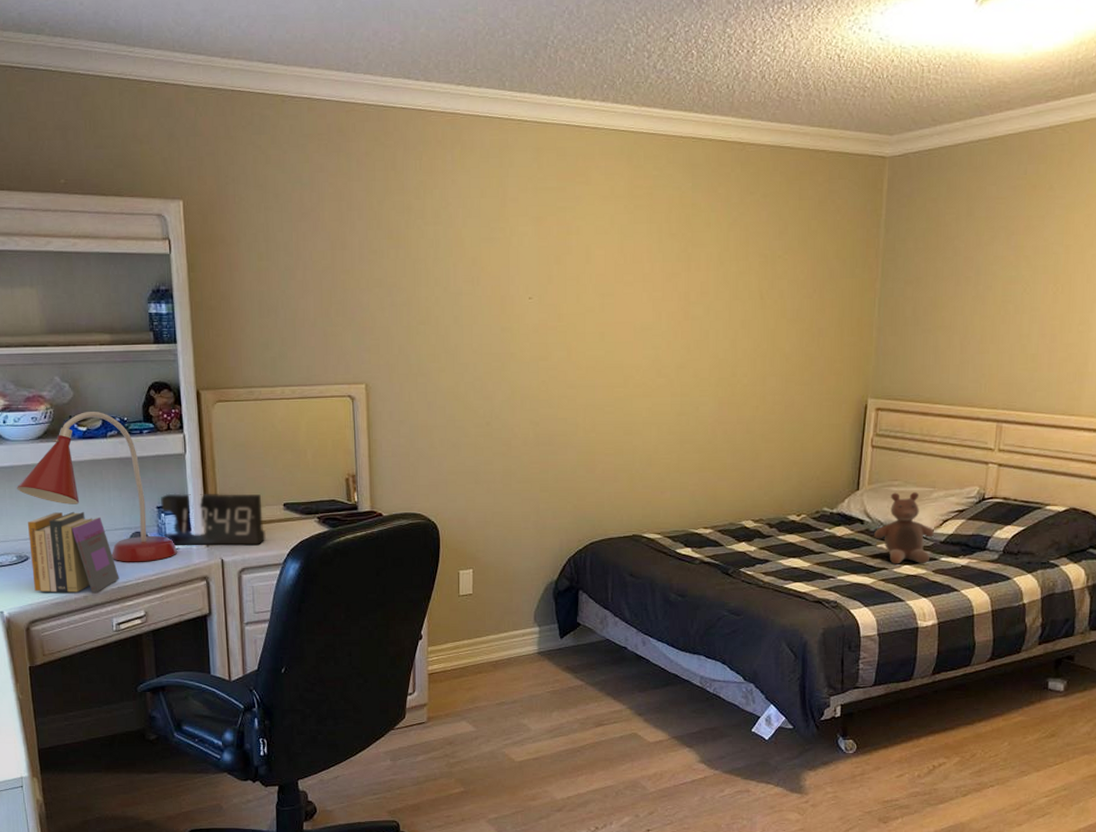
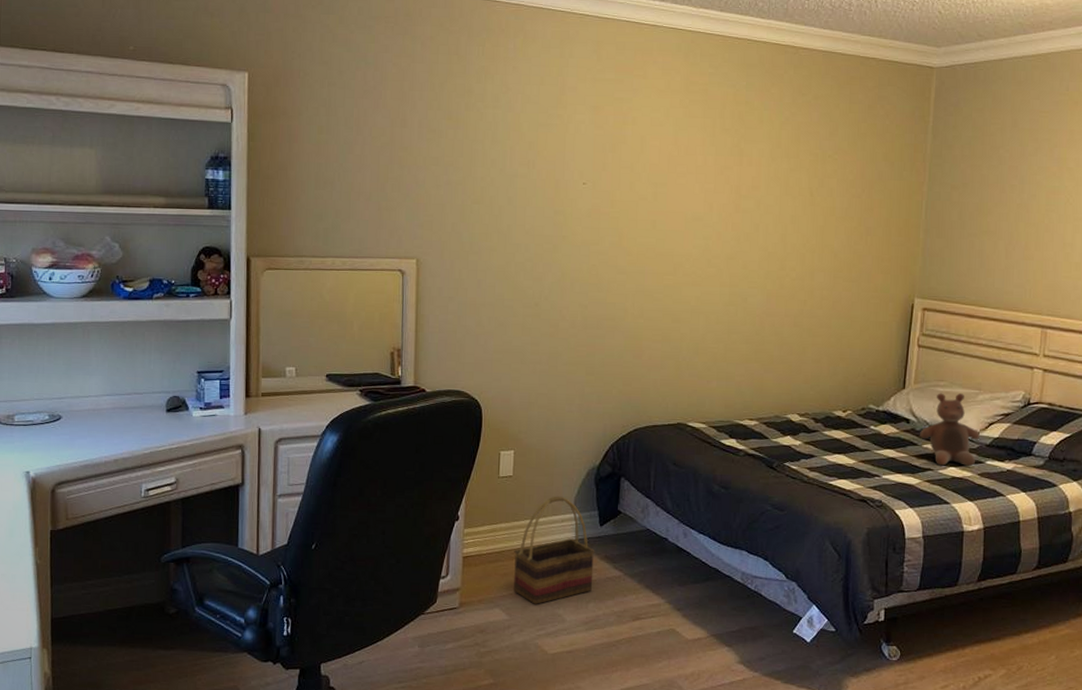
desk lamp: present [17,411,178,562] -> none [56,272,215,427]
books: present [28,511,120,593] -> none [63,372,153,456]
alarm clock: present [160,493,266,546] -> none [201,358,306,416]
woven basket: none [477,611,557,716] -> present [514,496,595,604]

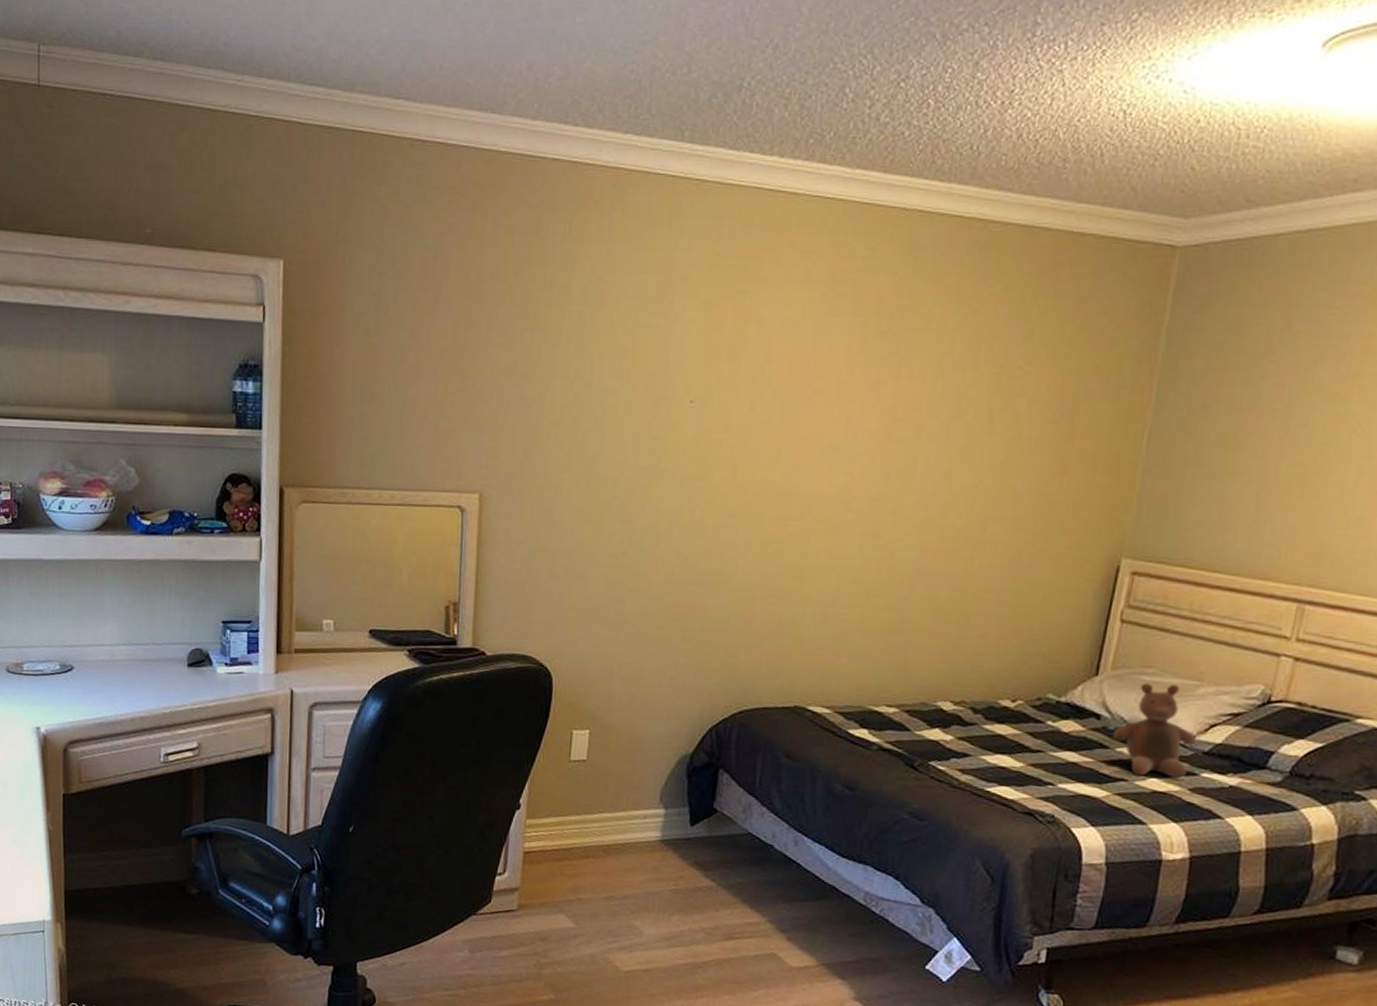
woven basket: present [514,496,595,604] -> none [582,787,683,913]

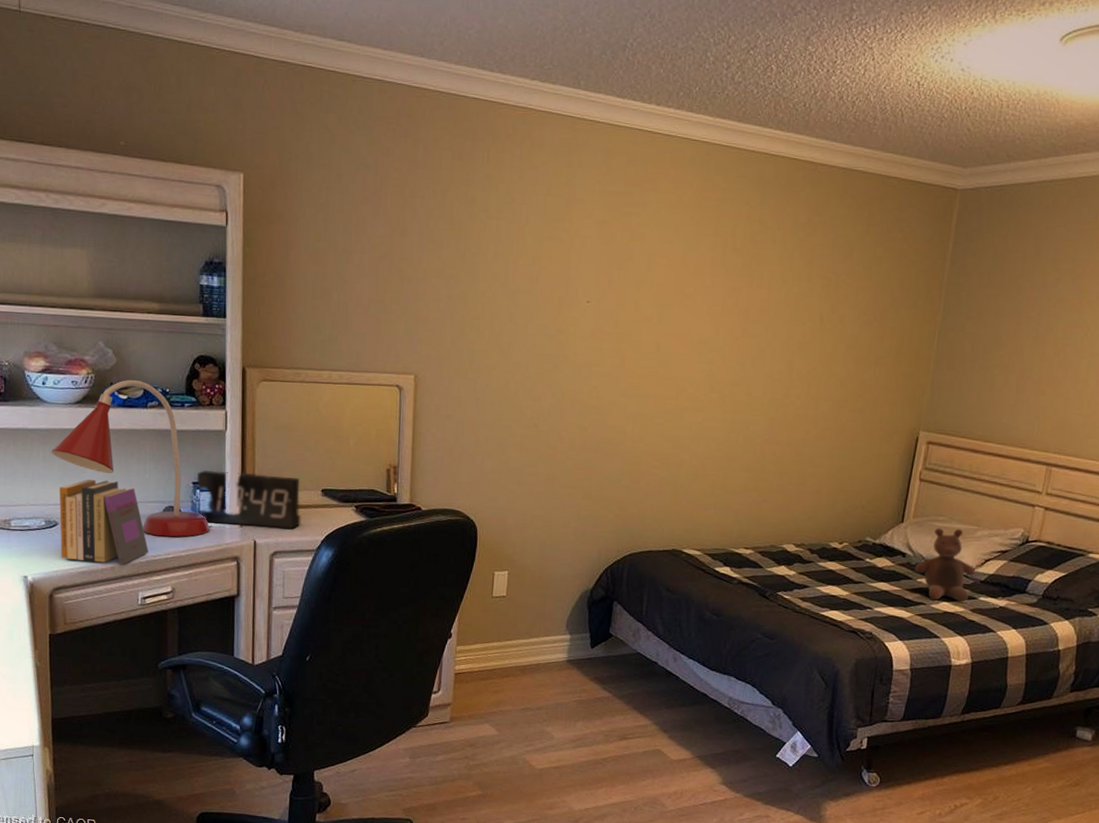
desk lamp: none [67,502,242,685] -> present [51,379,210,537]
books: none [75,618,173,716] -> present [59,479,149,564]
alarm clock: none [226,606,345,678] -> present [196,469,301,530]

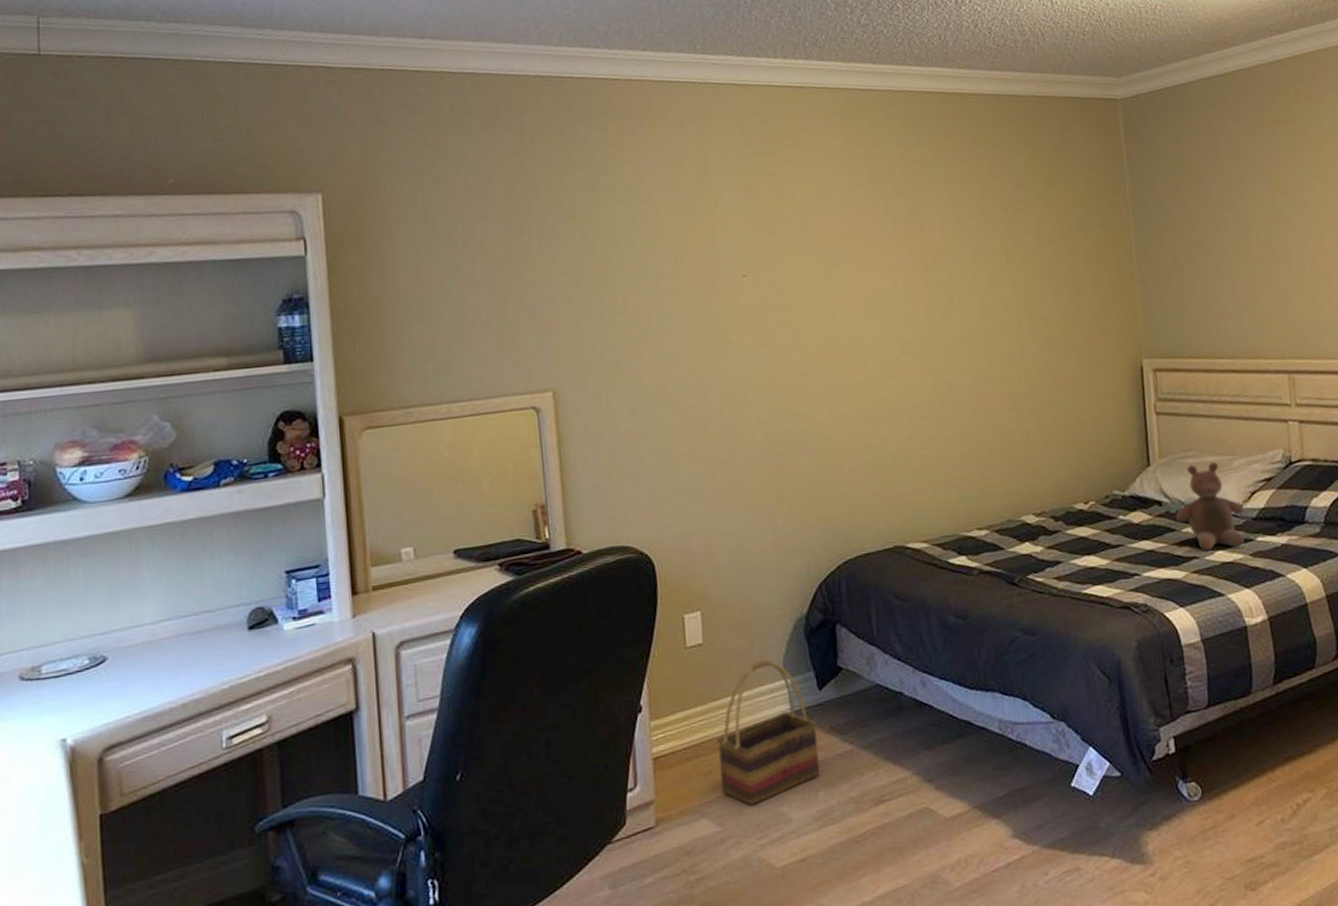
desk lamp: present [51,379,210,537] -> none [94,454,314,651]
books: present [59,479,149,564] -> none [107,587,233,705]
alarm clock: present [196,469,301,530] -> none [290,542,431,620]
woven basket: none [504,617,586,722] -> present [716,659,820,805]

